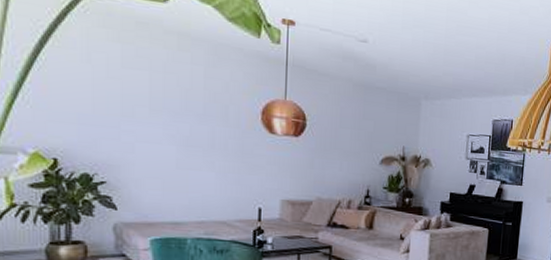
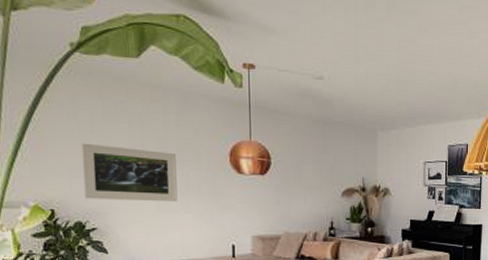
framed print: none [94,88,201,158] -> present [81,143,178,201]

